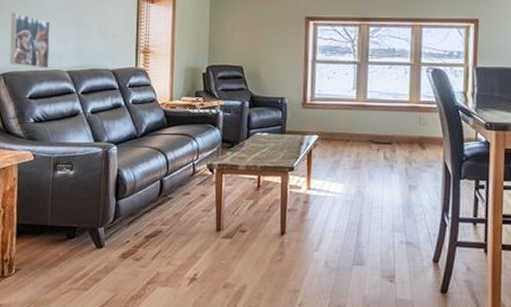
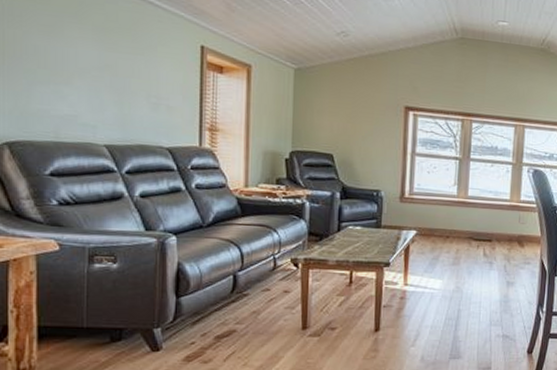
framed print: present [10,12,50,68] -> none [17,65,78,140]

